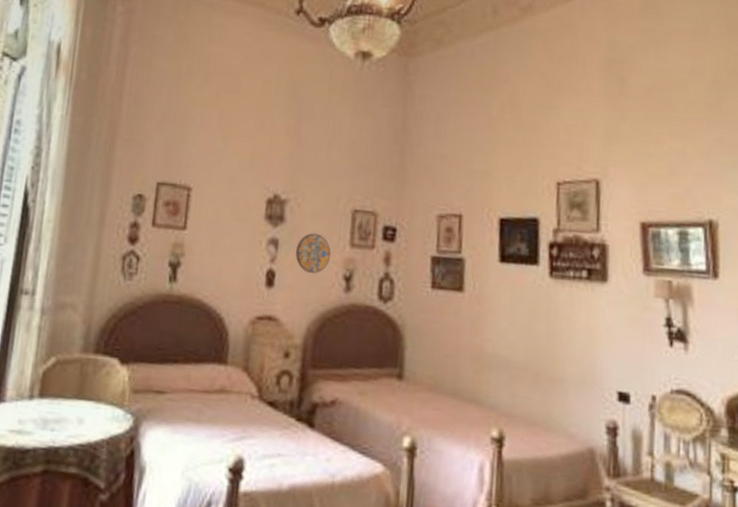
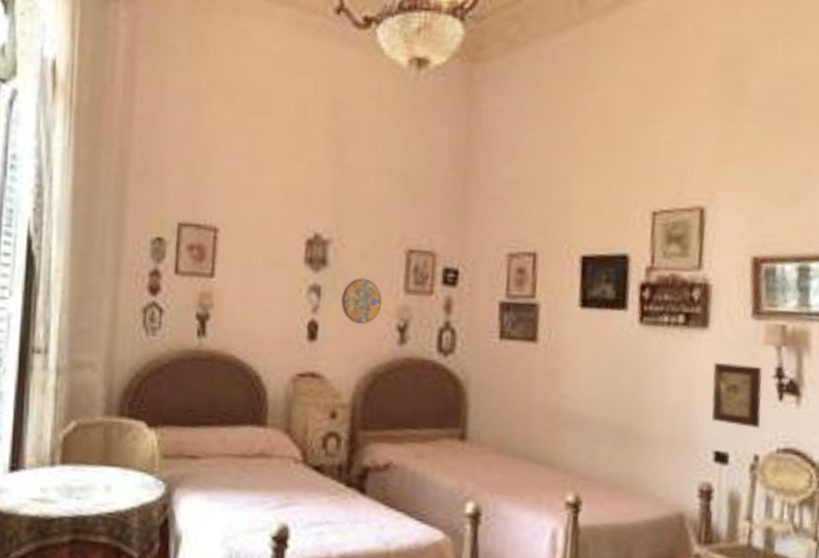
religious icon: none [613,312,656,371] -> present [711,362,763,428]

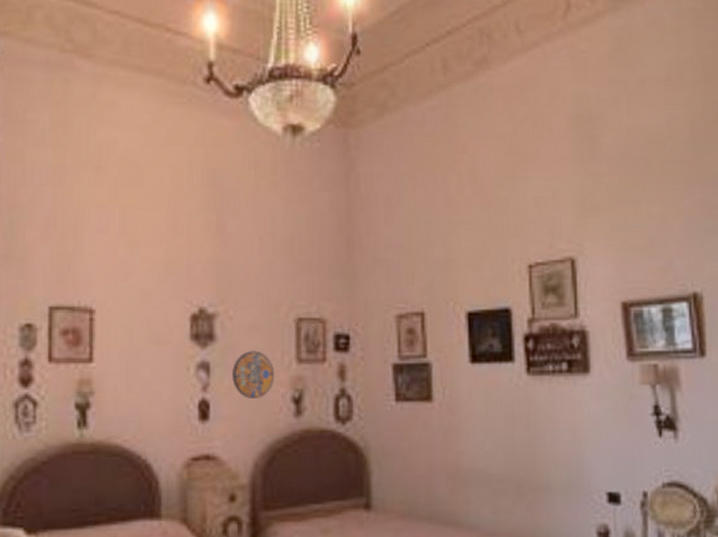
religious icon: present [711,362,763,428] -> none [598,405,646,466]

